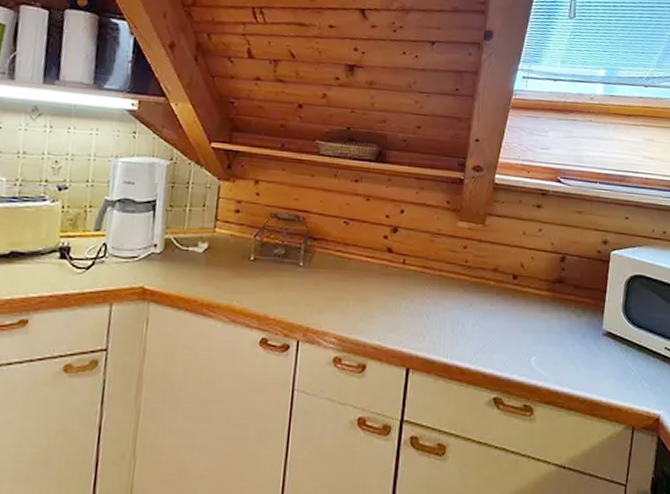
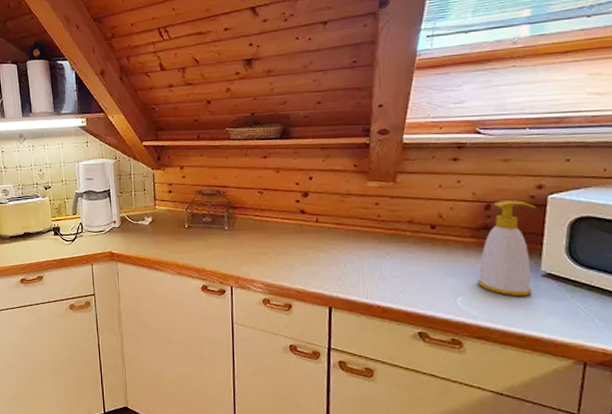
soap bottle: none [550,254,601,355] -> present [477,200,536,296]

